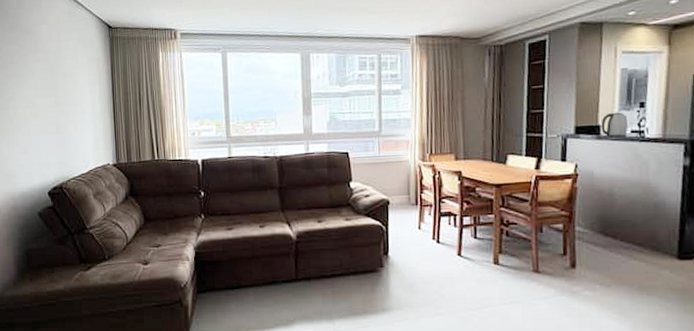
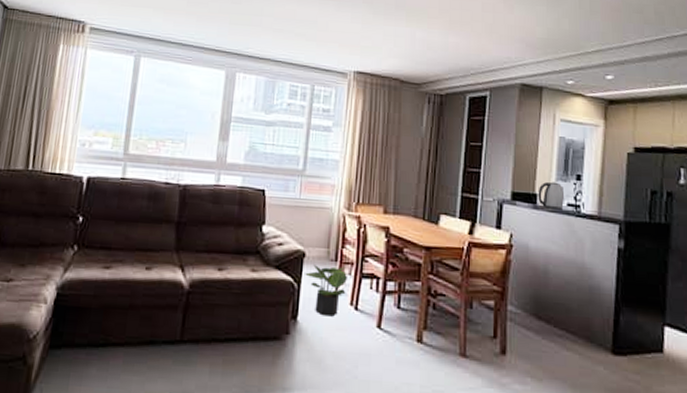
potted plant: none [391,209,429,250] -> present [305,265,349,317]

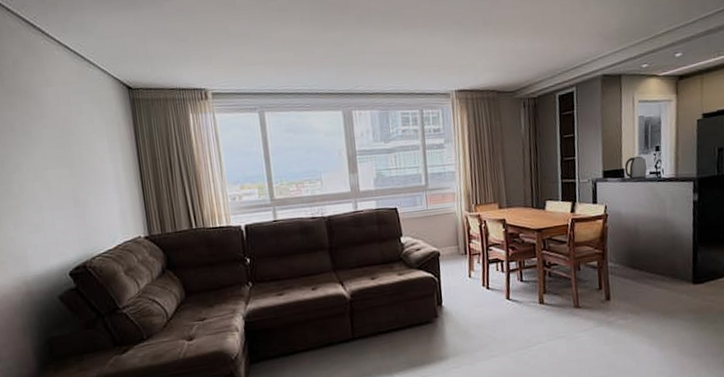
potted plant: present [305,265,349,317] -> none [442,258,478,299]

